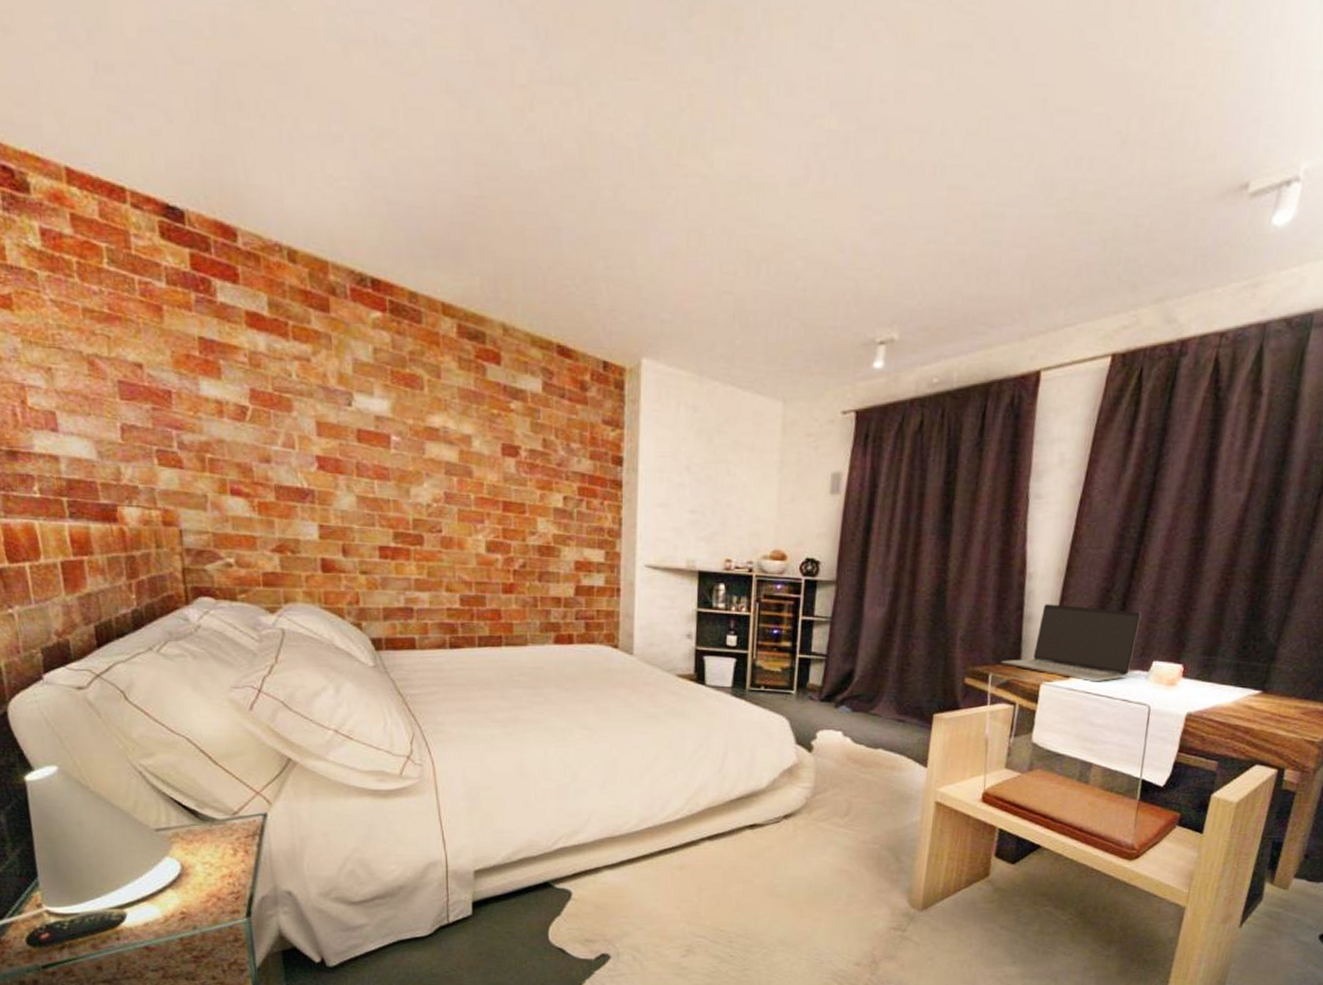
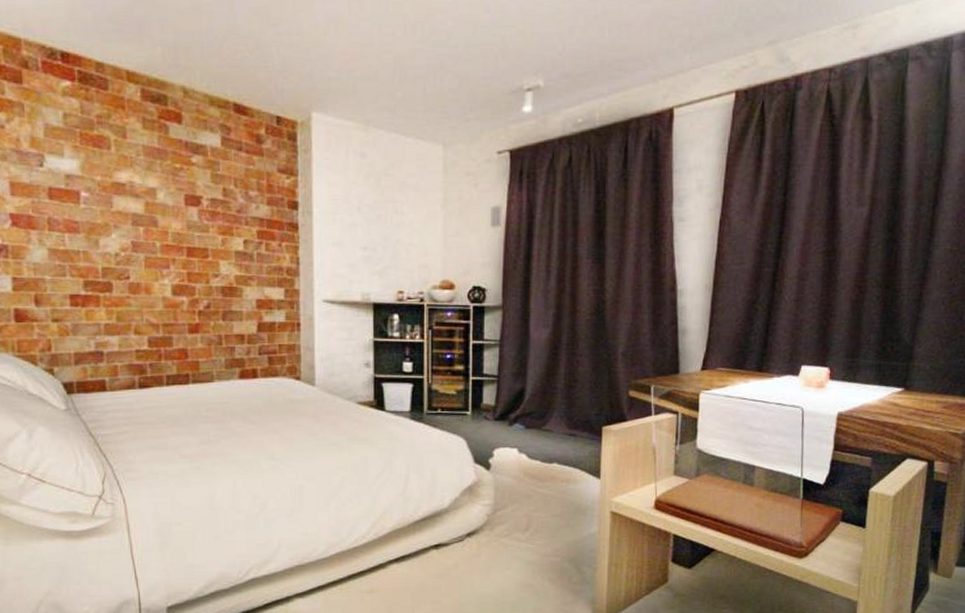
laptop: present [1001,604,1142,682] -> none [661,317,786,388]

